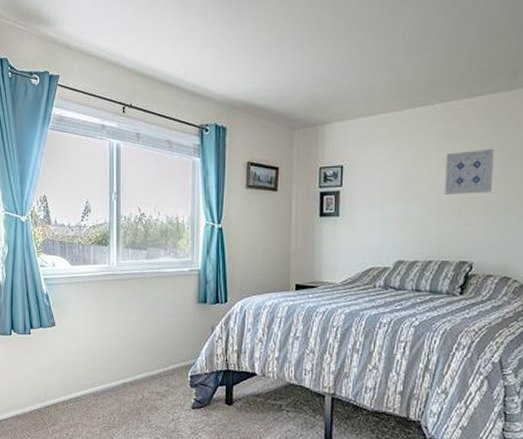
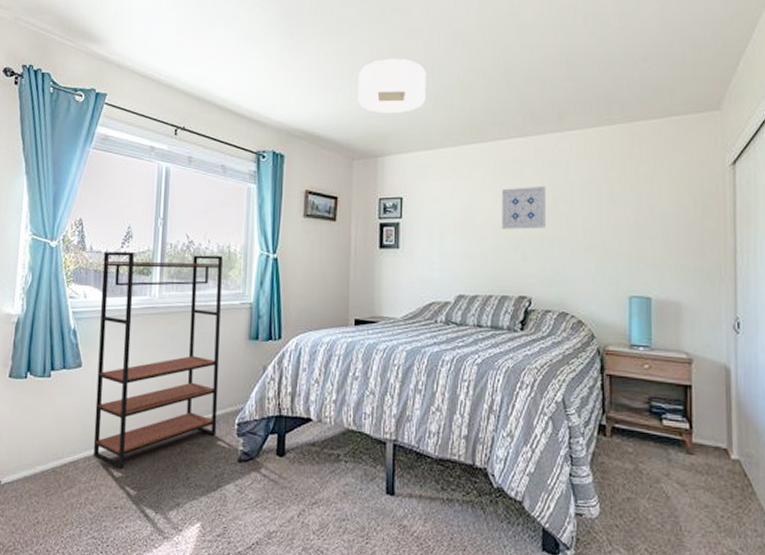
bookshelf: none [67,225,173,412] -> present [93,252,223,470]
ceiling light: none [298,20,370,80] -> present [358,58,426,113]

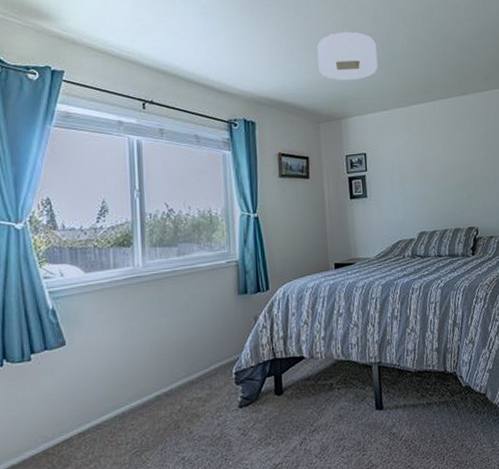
bookshelf: present [93,252,223,470] -> none [78,220,215,438]
wall art: present [501,186,547,229] -> none [447,135,484,173]

